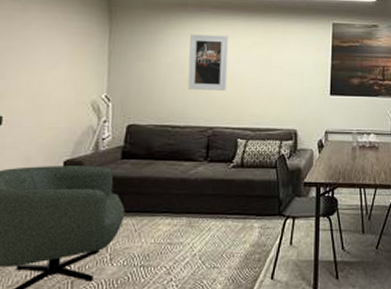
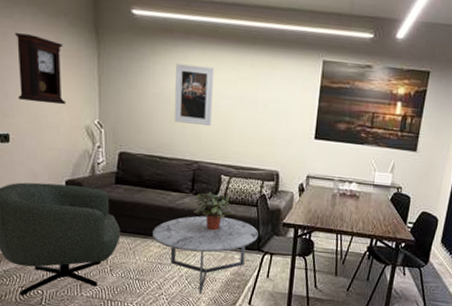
pendulum clock: none [17,15,73,82] -> present [14,33,67,105]
coffee table: none [162,183,279,275] -> present [152,216,258,295]
potted plant: none [208,158,252,199] -> present [193,192,234,231]

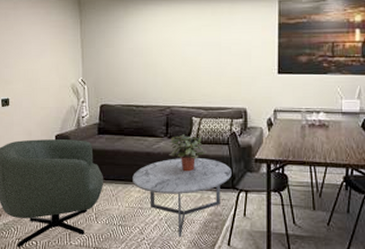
pendulum clock: present [14,33,67,105] -> none [14,12,55,69]
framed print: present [174,64,214,127] -> none [147,20,181,73]

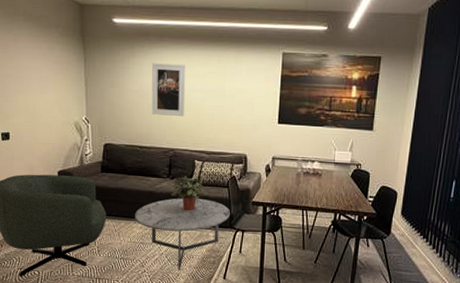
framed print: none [147,20,181,73] -> present [151,63,186,117]

